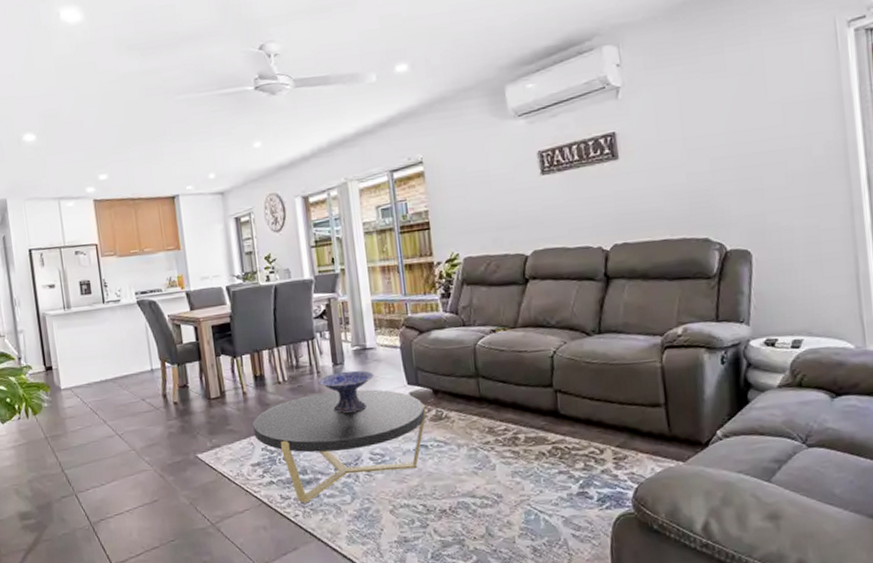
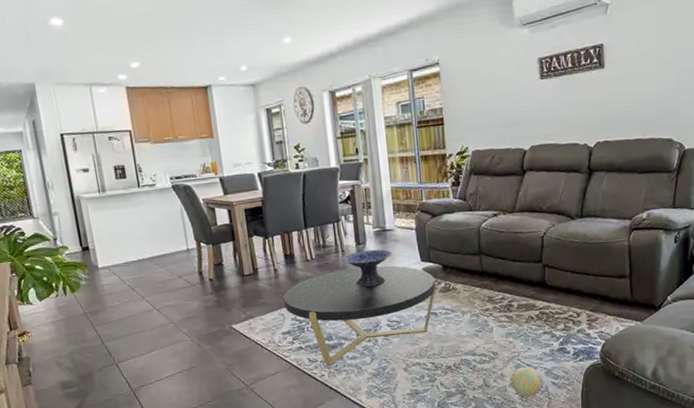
ball: none [520,513,558,552] -> present [511,366,541,398]

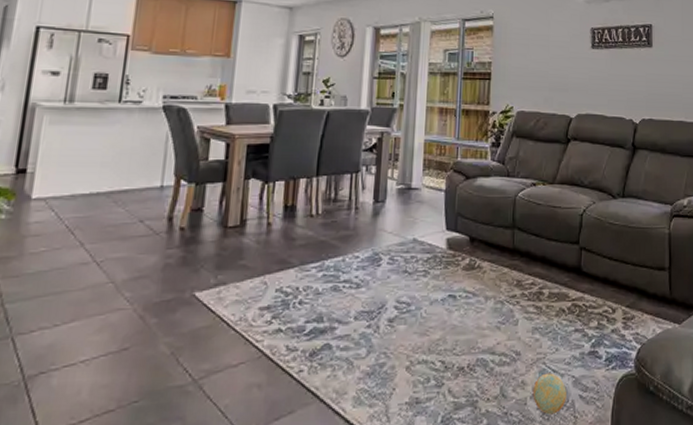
coffee table: present [283,265,437,365] -> none [270,230,461,357]
decorative bowl: present [342,249,392,287] -> none [354,210,414,255]

